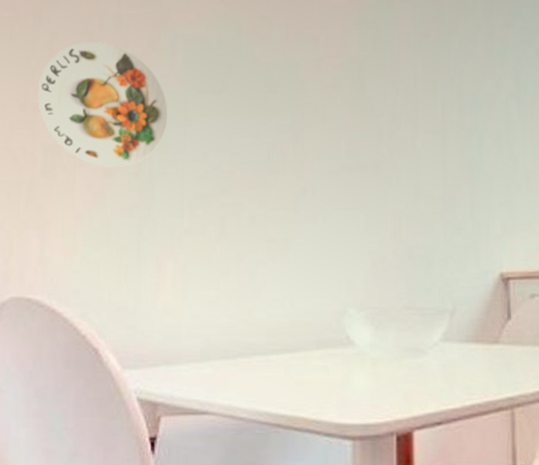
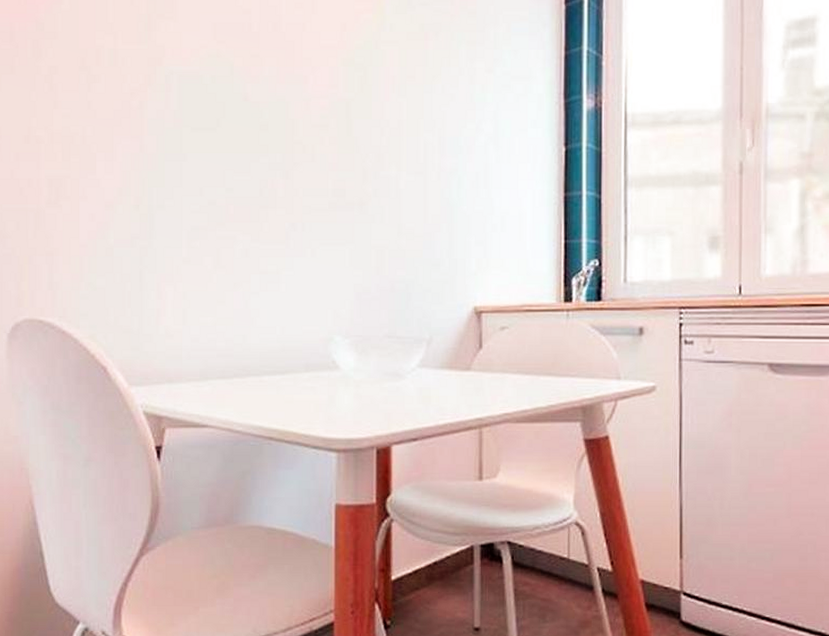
decorative plate: present [37,41,168,168] -> none [39,76,165,200]

